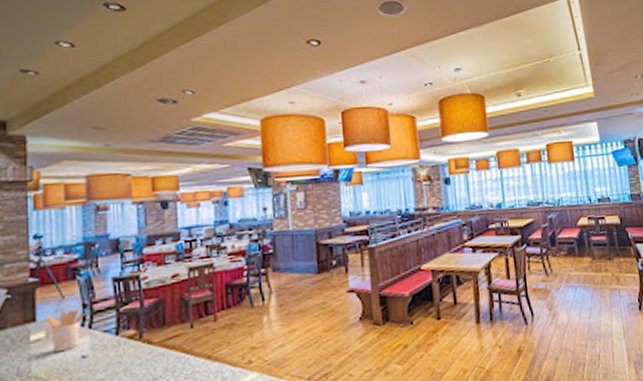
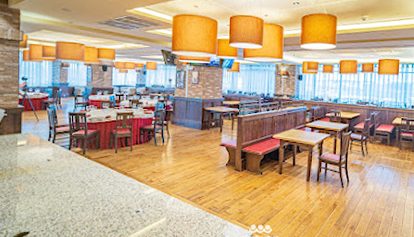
utensil holder: present [47,309,85,353] -> none [28,129,51,155]

